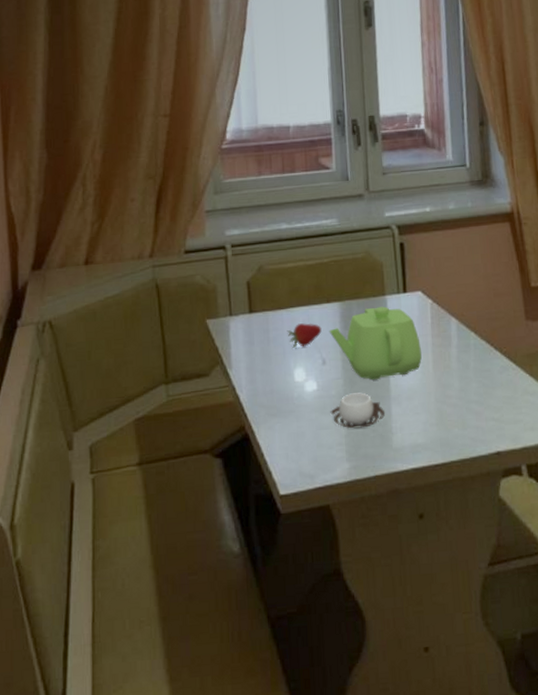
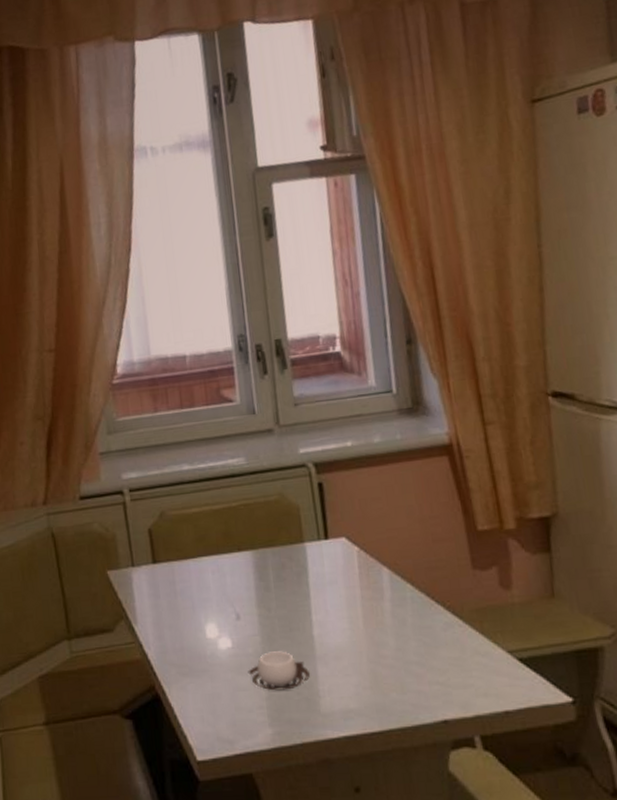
fruit: present [287,323,322,349] -> none [195,573,234,603]
teapot: present [329,306,422,381] -> none [242,555,350,638]

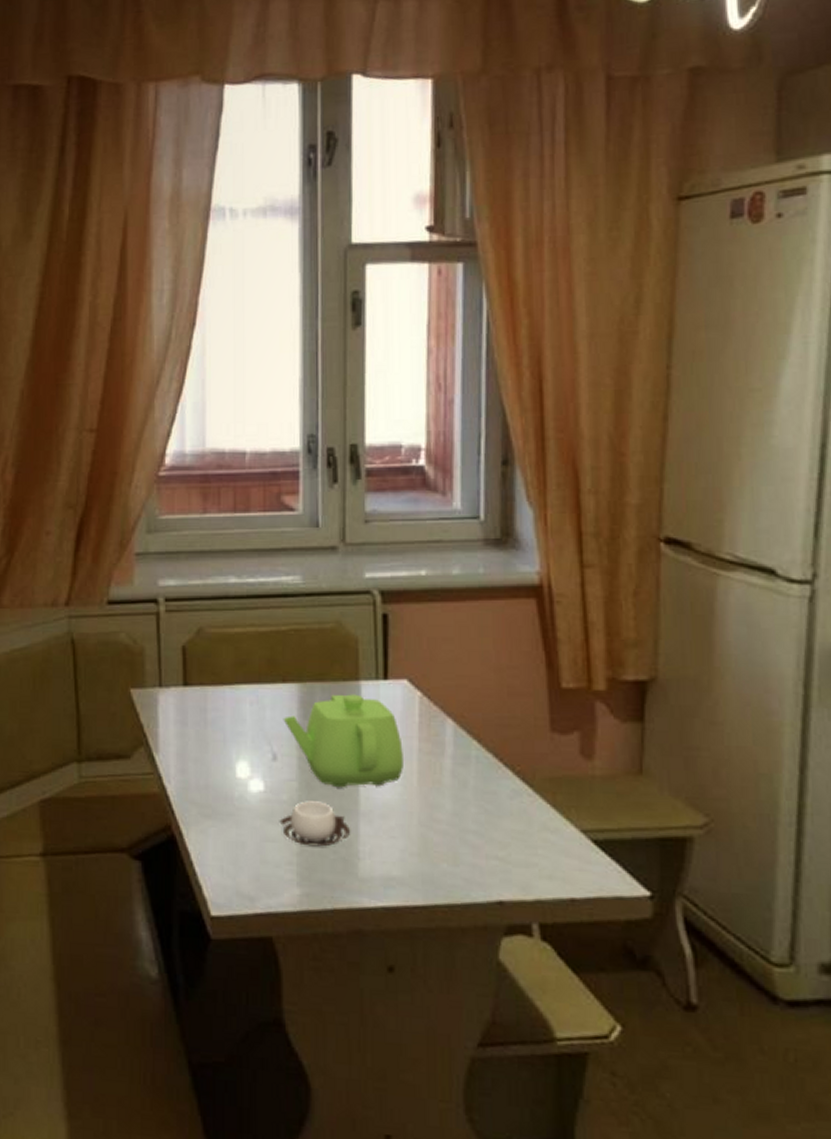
teapot: none [242,555,350,638] -> present [283,694,403,788]

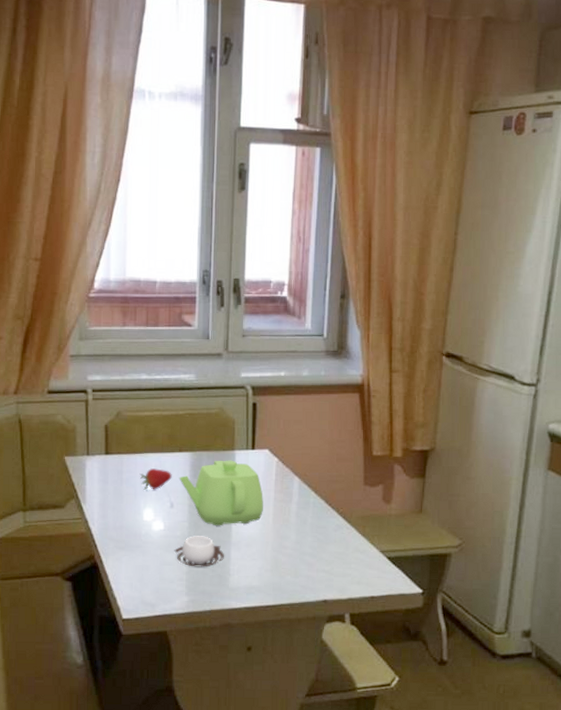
fruit: none [229,705,274,737] -> present [139,468,172,491]

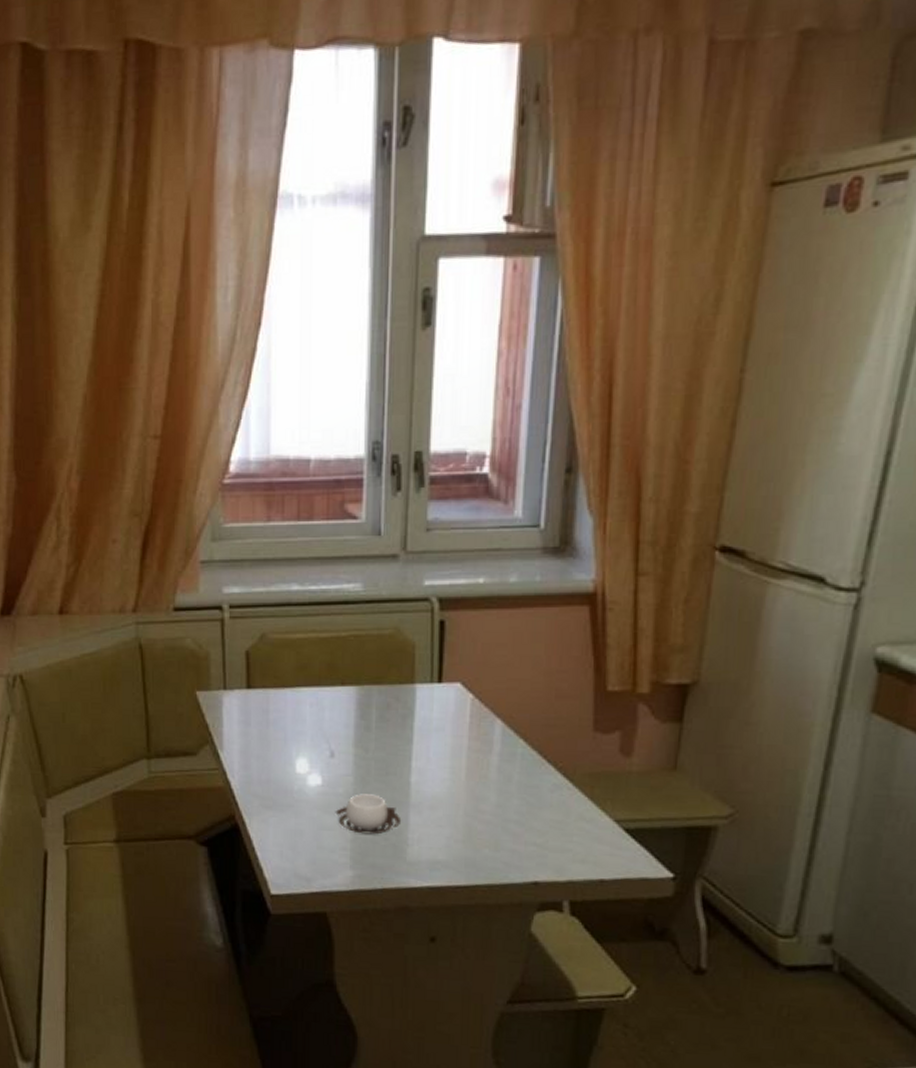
fruit: present [139,468,172,491] -> none [290,707,332,736]
teapot: present [179,460,263,526] -> none [341,696,453,783]

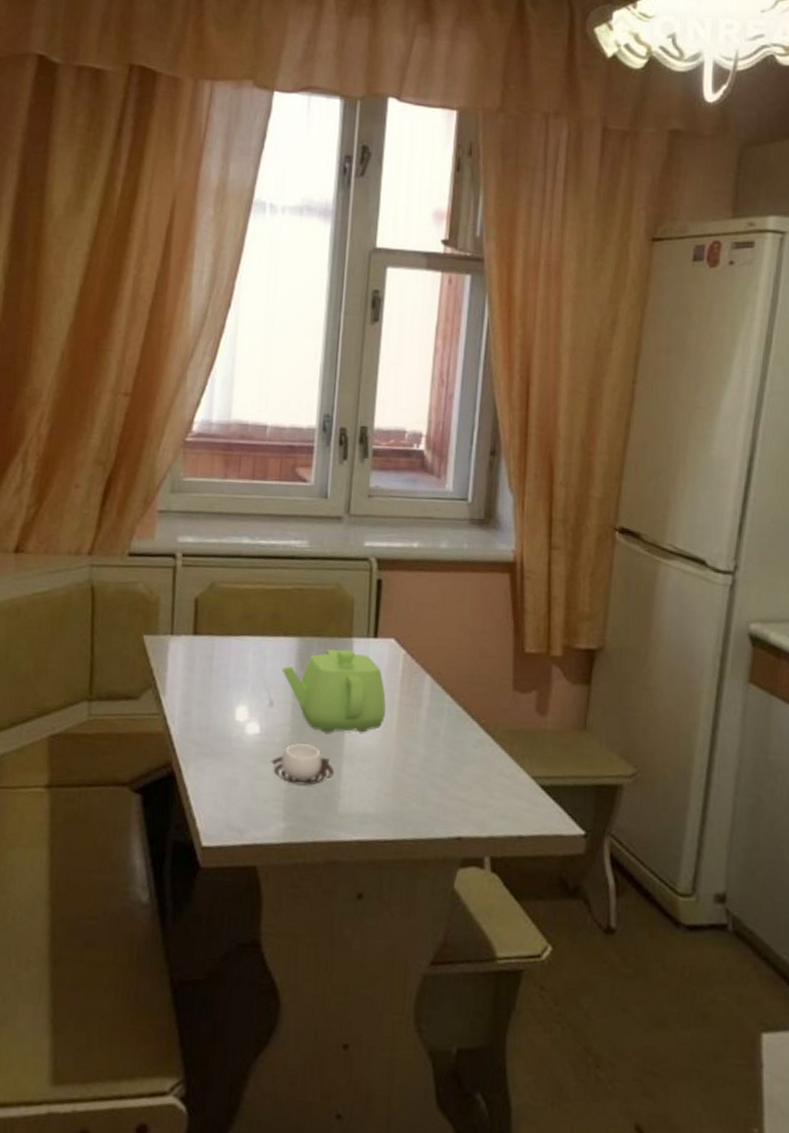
teapot: none [341,696,453,783] -> present [281,649,386,733]

